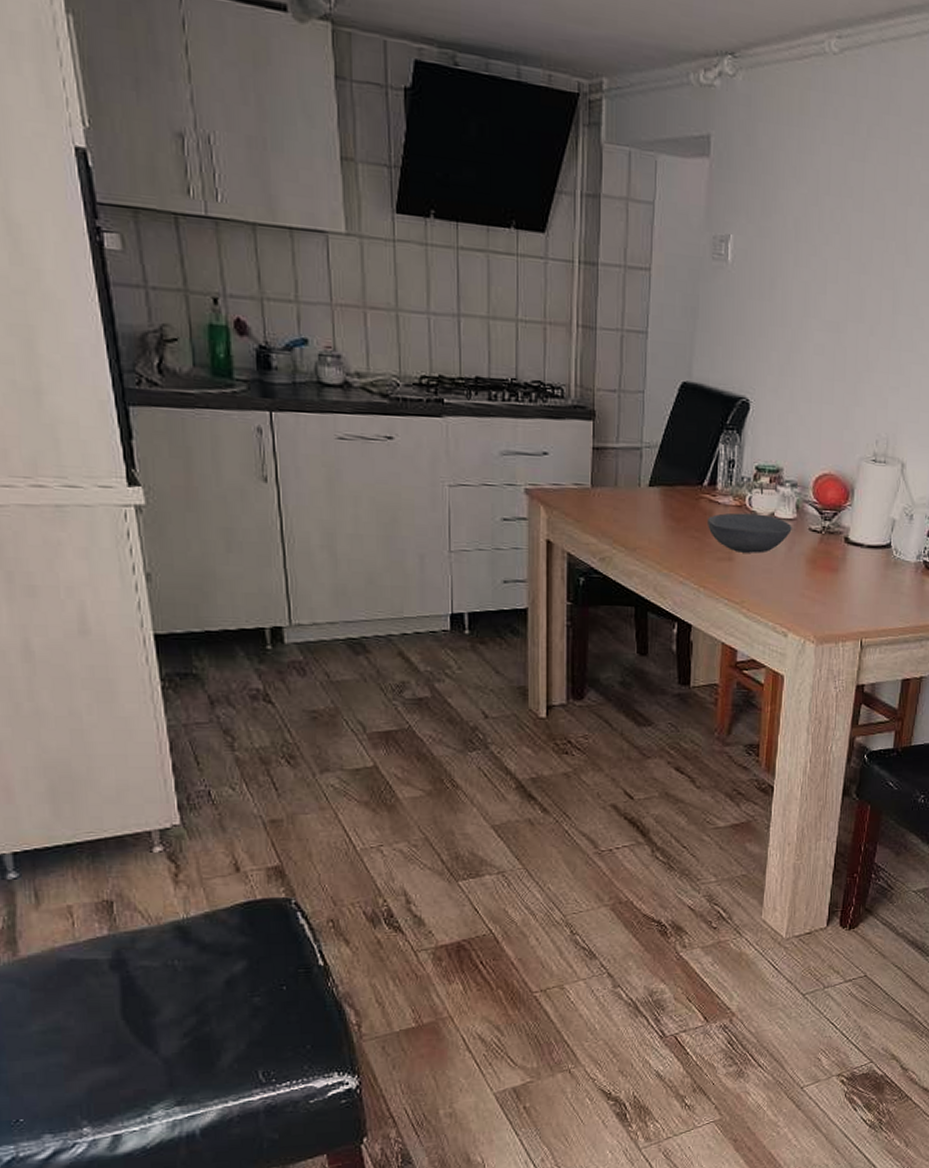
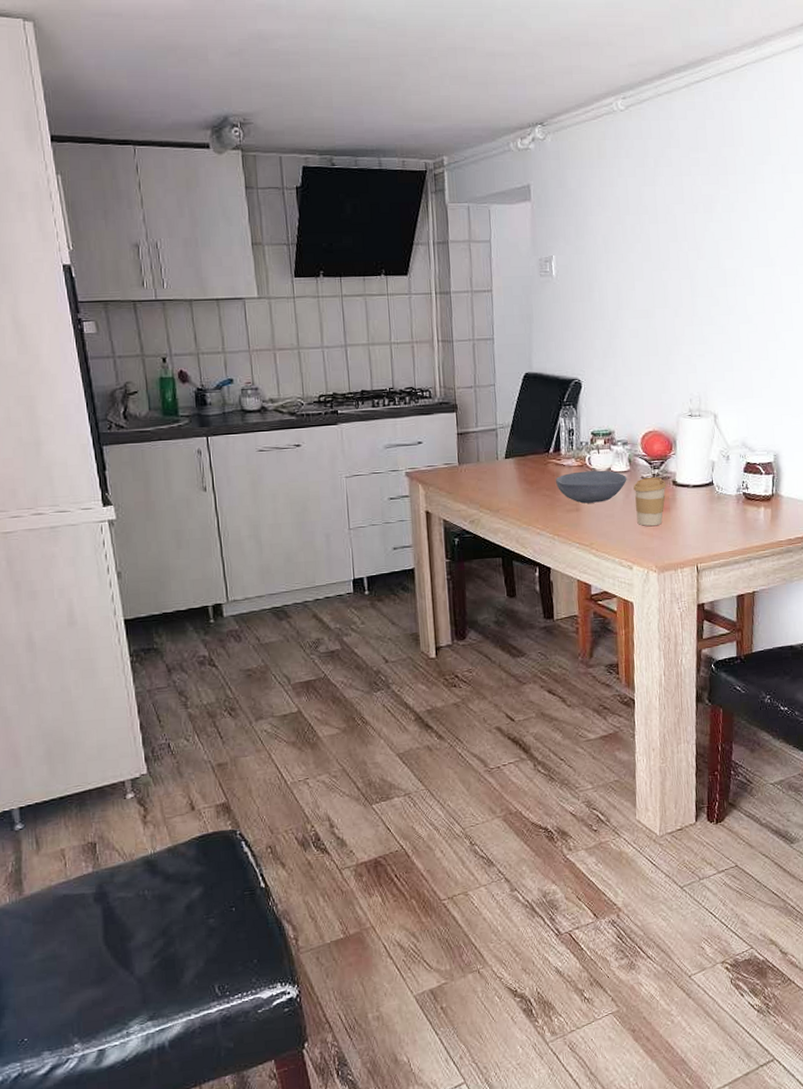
coffee cup: none [798,530,837,588] -> present [633,477,666,526]

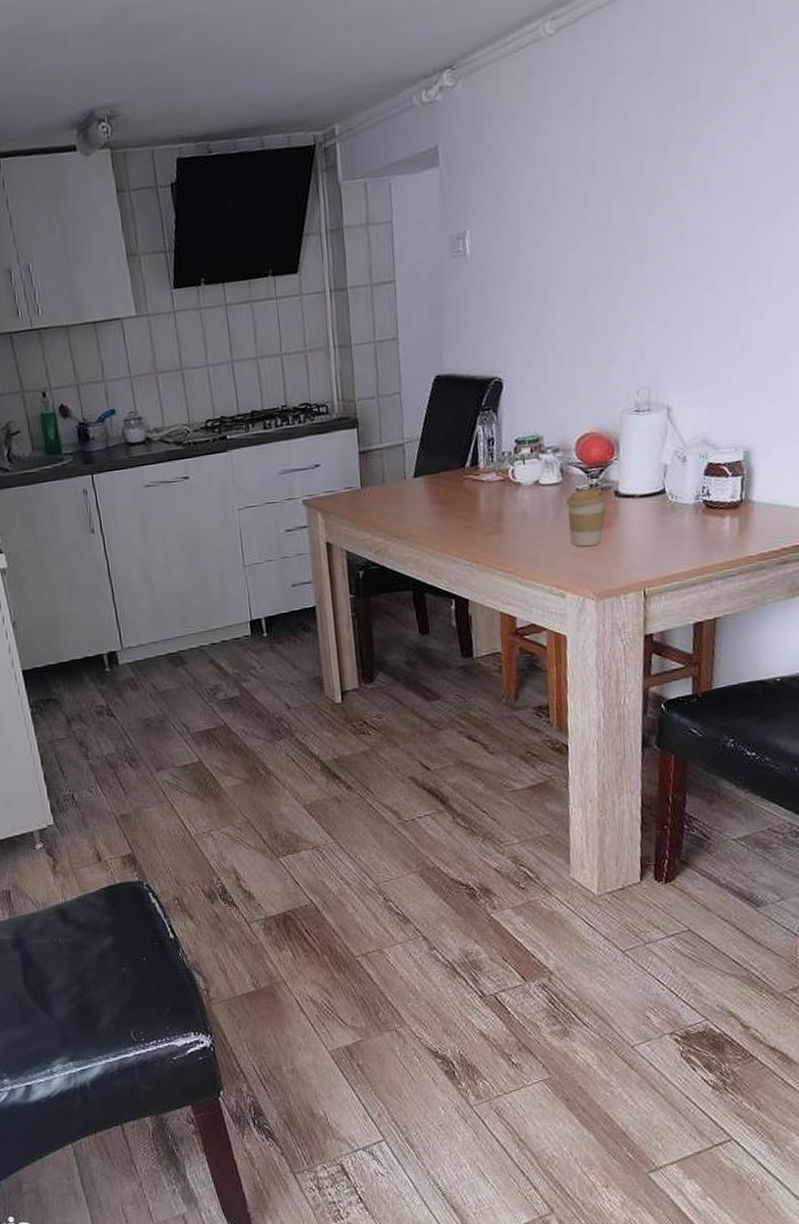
bowl: present [556,470,627,504] -> none [473,483,559,524]

